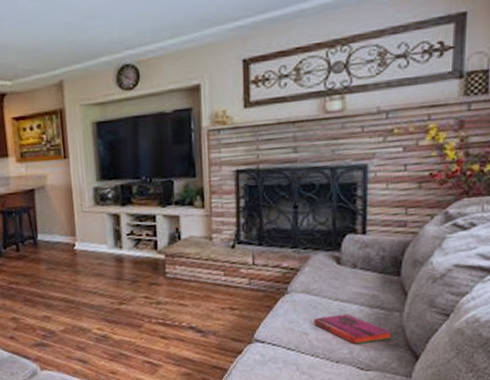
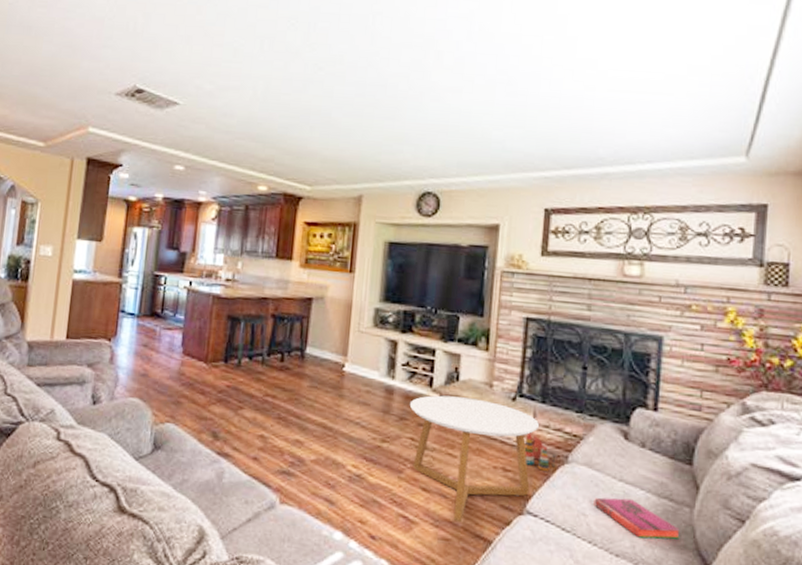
coffee table: none [139,252,259,359] -> present [409,395,540,523]
stacking toy: none [247,273,277,304] -> present [524,432,557,471]

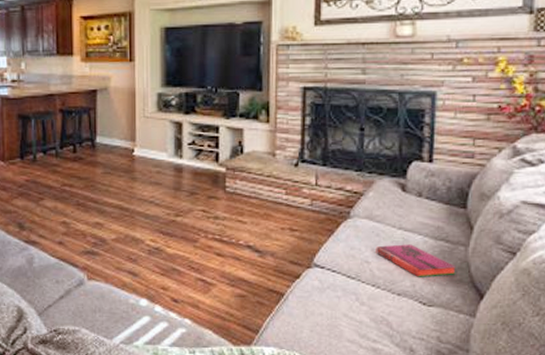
coffee table: present [409,395,540,523] -> none [198,168,322,280]
stacking toy: present [524,432,557,471] -> none [308,194,339,227]

